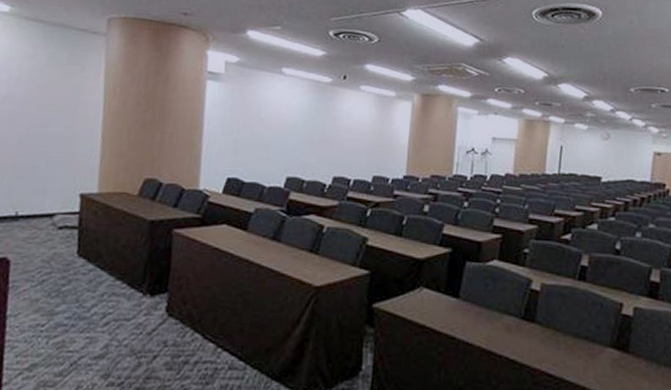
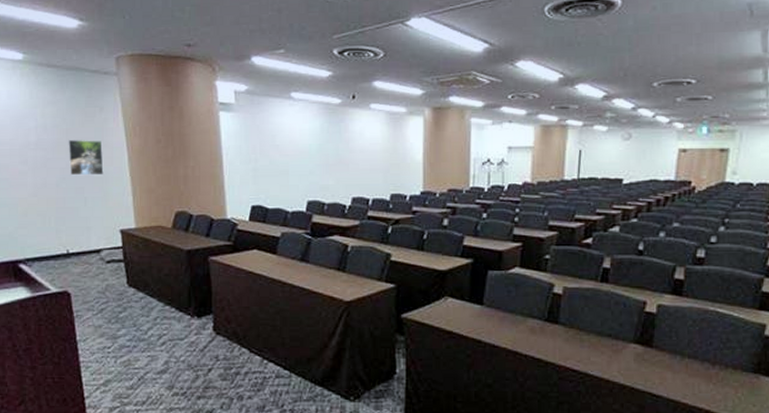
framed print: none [36,95,78,135] -> present [68,139,104,176]

